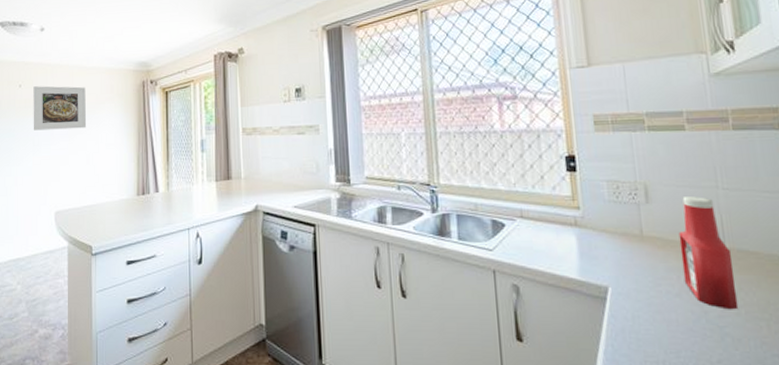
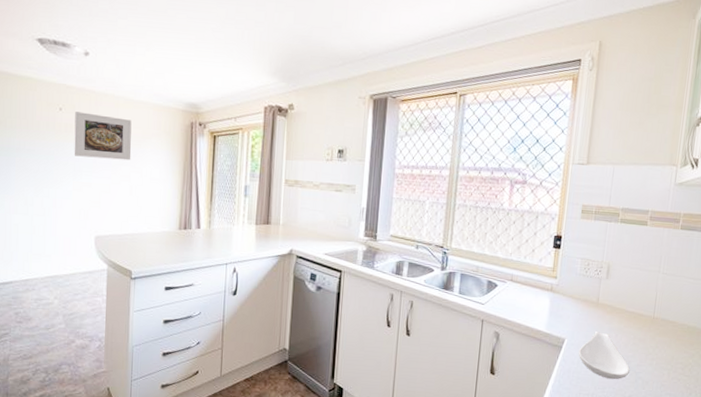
spoon rest: none [630,273,710,339] -> present [578,331,630,380]
ketchup bottle: present [678,197,739,310] -> none [620,276,657,361]

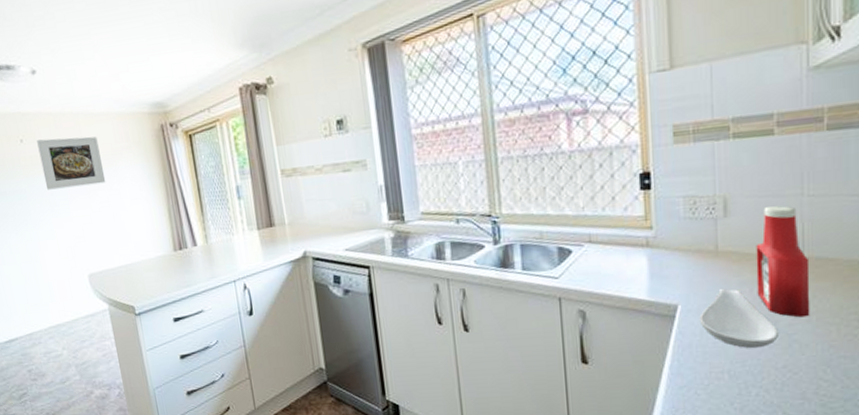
ketchup bottle: none [620,276,657,361] -> present [756,206,810,318]

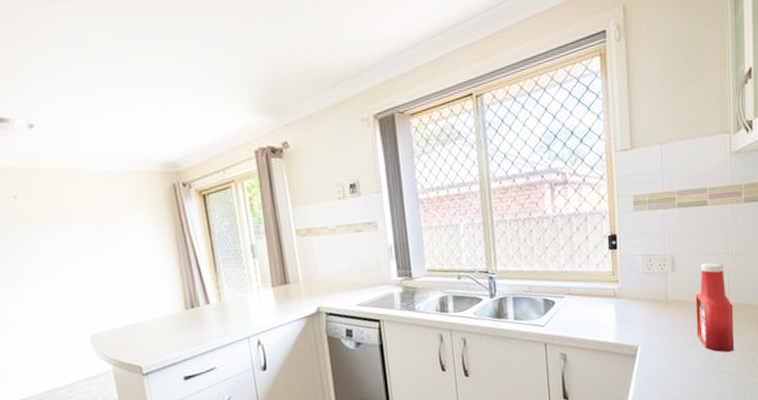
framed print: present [37,136,106,190] -> none [33,194,112,249]
spoon rest: present [699,288,778,349] -> none [654,330,712,380]

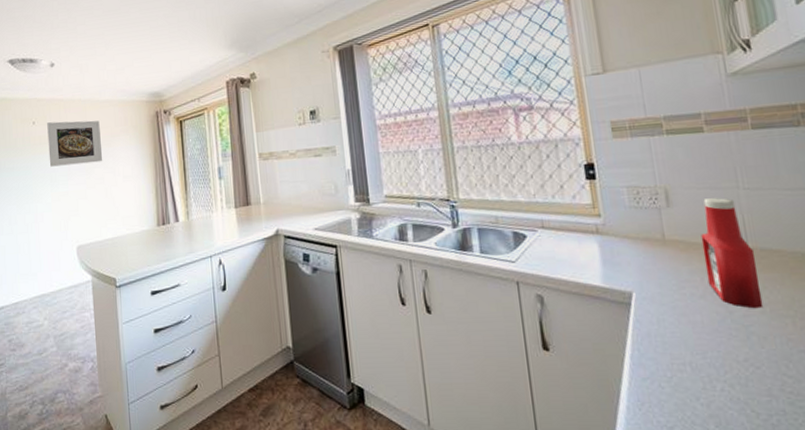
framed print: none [33,194,112,249] -> present [47,120,103,167]

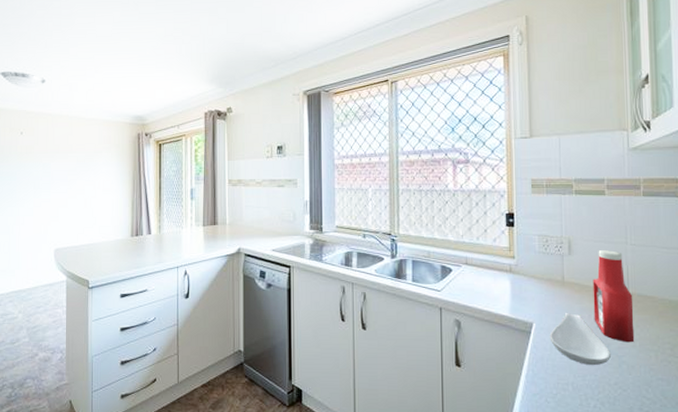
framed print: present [47,120,103,167] -> none [34,134,85,175]
spoon rest: none [654,276,735,340] -> present [549,312,611,366]

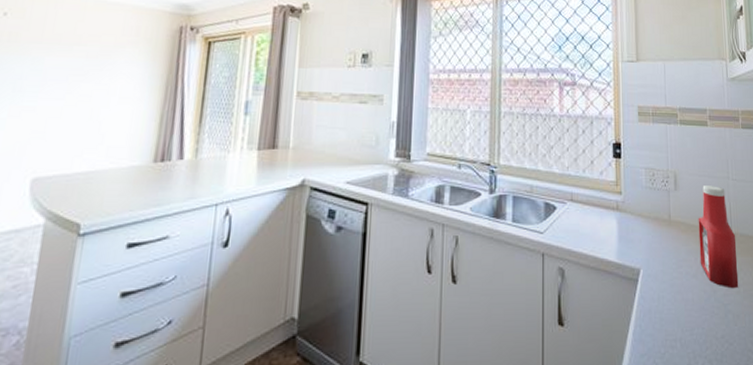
spoon rest: present [549,312,611,366] -> none [657,255,717,317]

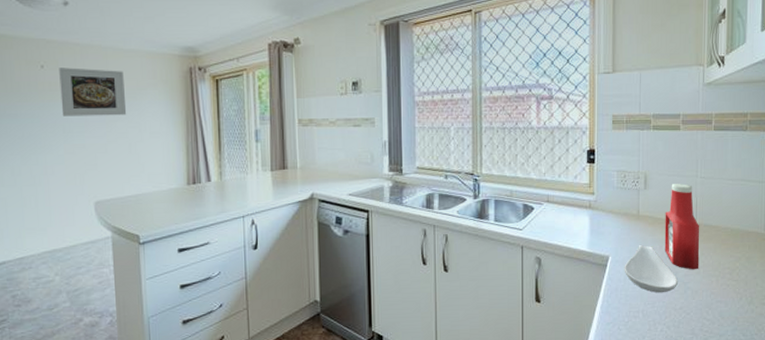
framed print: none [15,17,102,76] -> present [59,68,127,117]
spoon rest: none [657,255,717,317] -> present [624,244,678,293]

